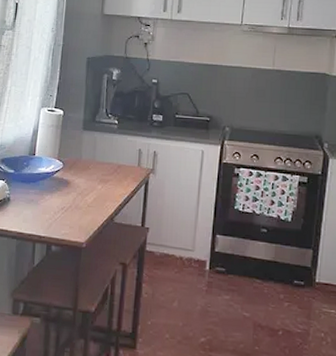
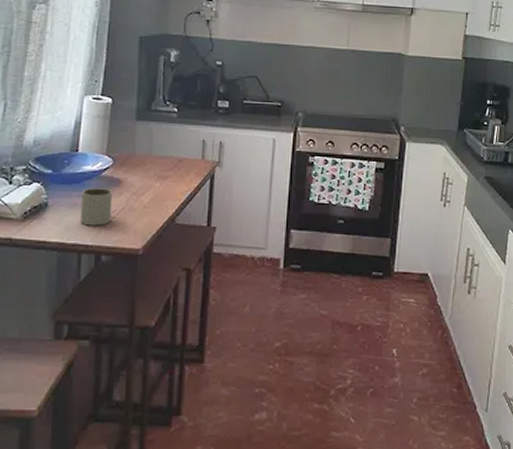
mug: none [35,187,62,220] -> present [79,188,113,226]

